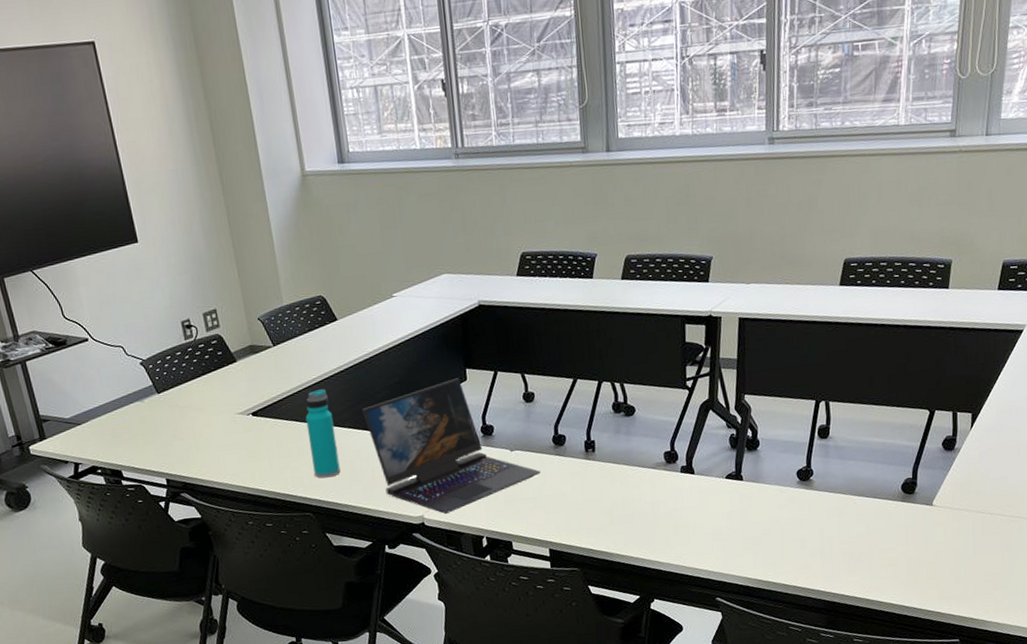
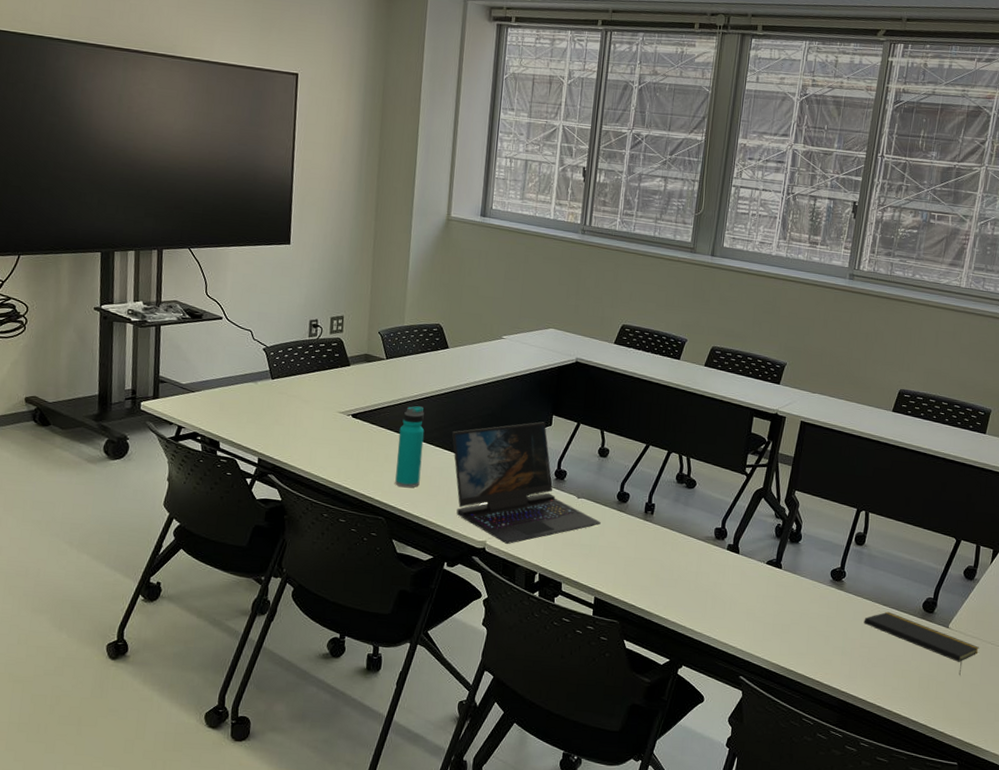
notepad: none [840,501,969,552] -> present [864,611,980,676]

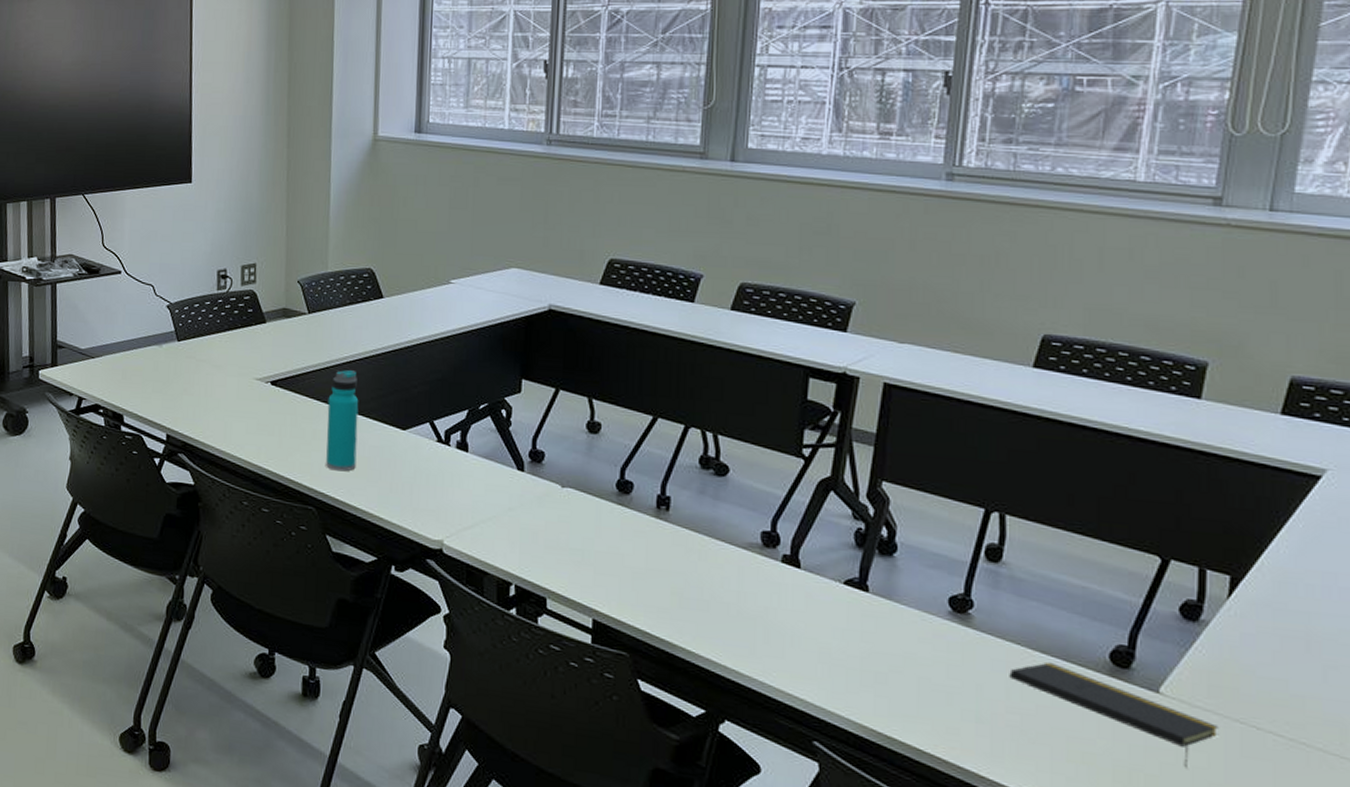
laptop: present [452,421,601,545] -> none [393,387,595,546]

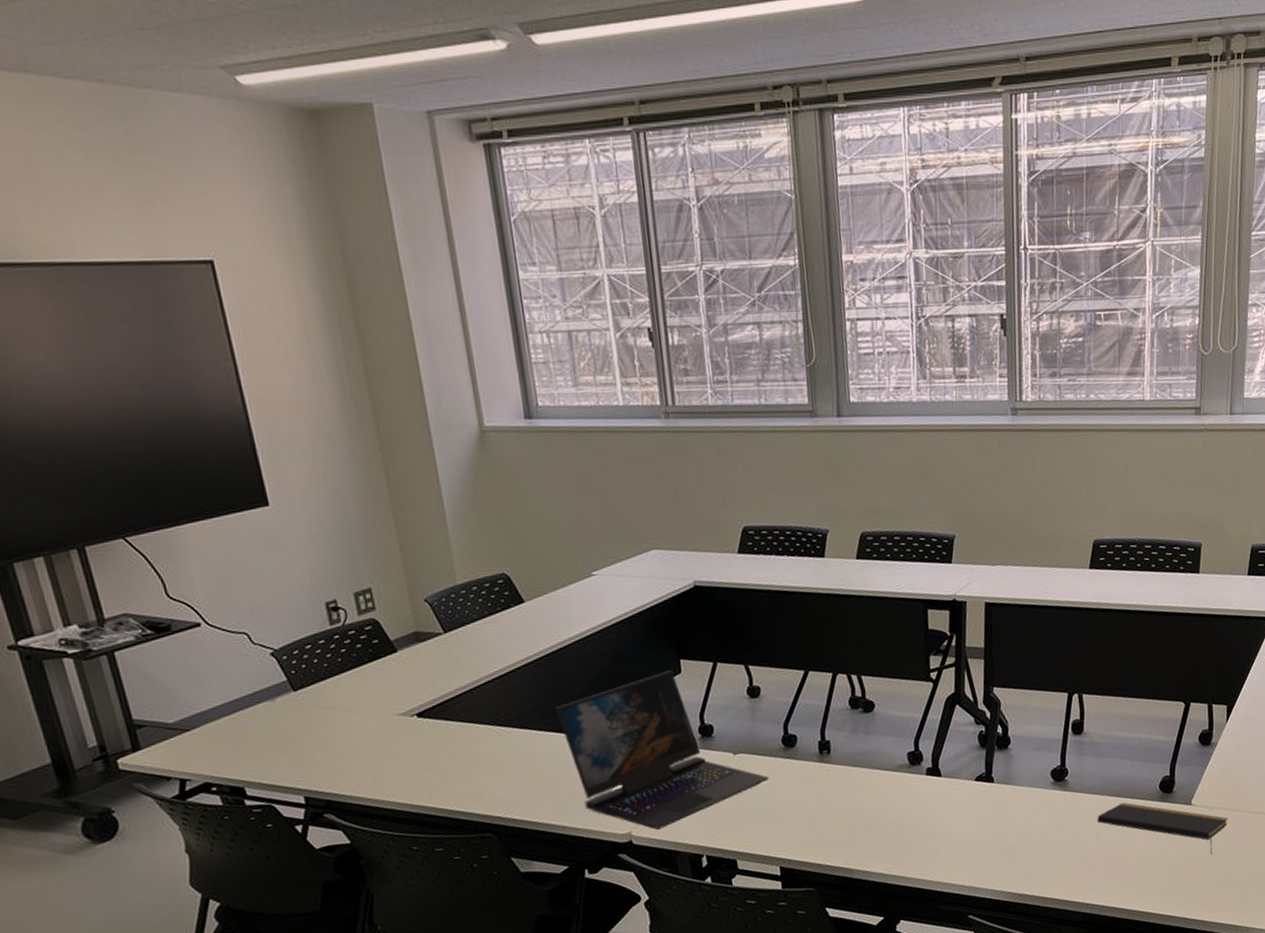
water bottle: present [326,370,359,472] -> none [484,684,529,791]
laptop: none [393,387,595,546] -> present [556,670,769,831]

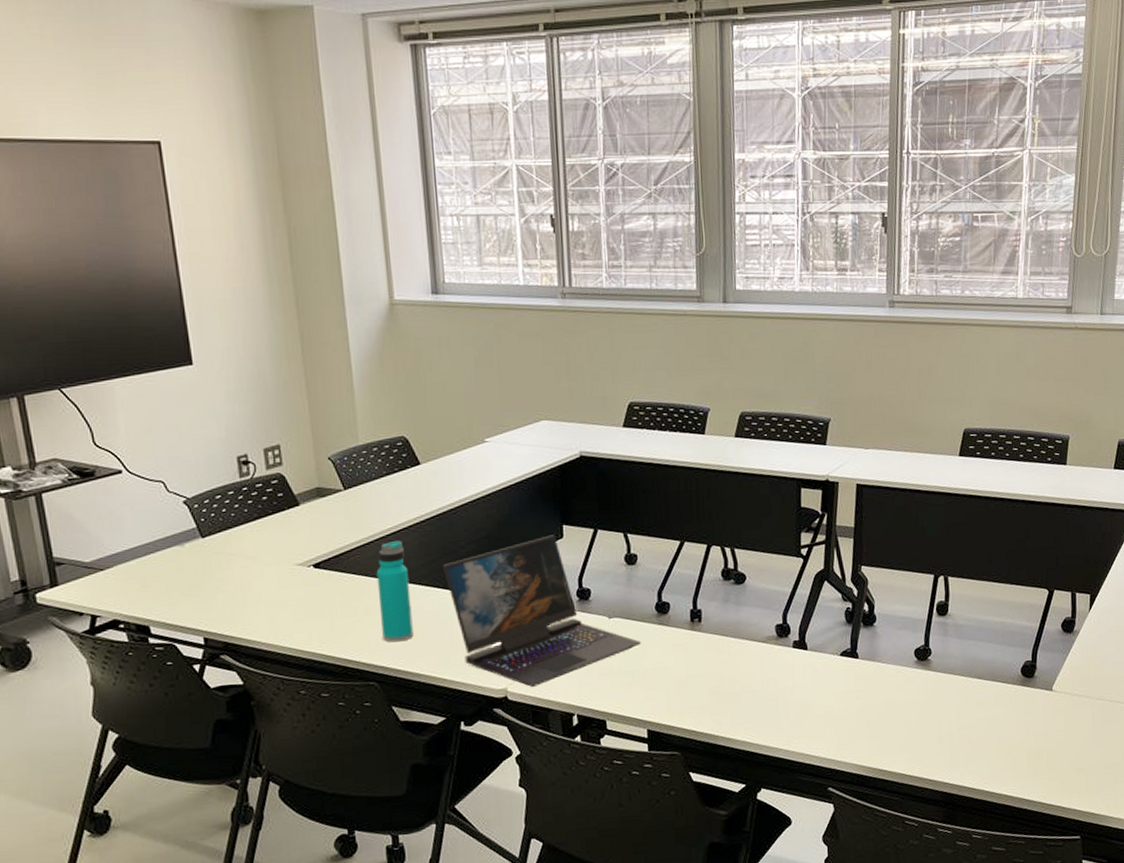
water bottle: none [484,684,529,791] -> present [376,541,414,642]
notepad: present [1097,802,1229,855] -> none [958,684,1089,741]

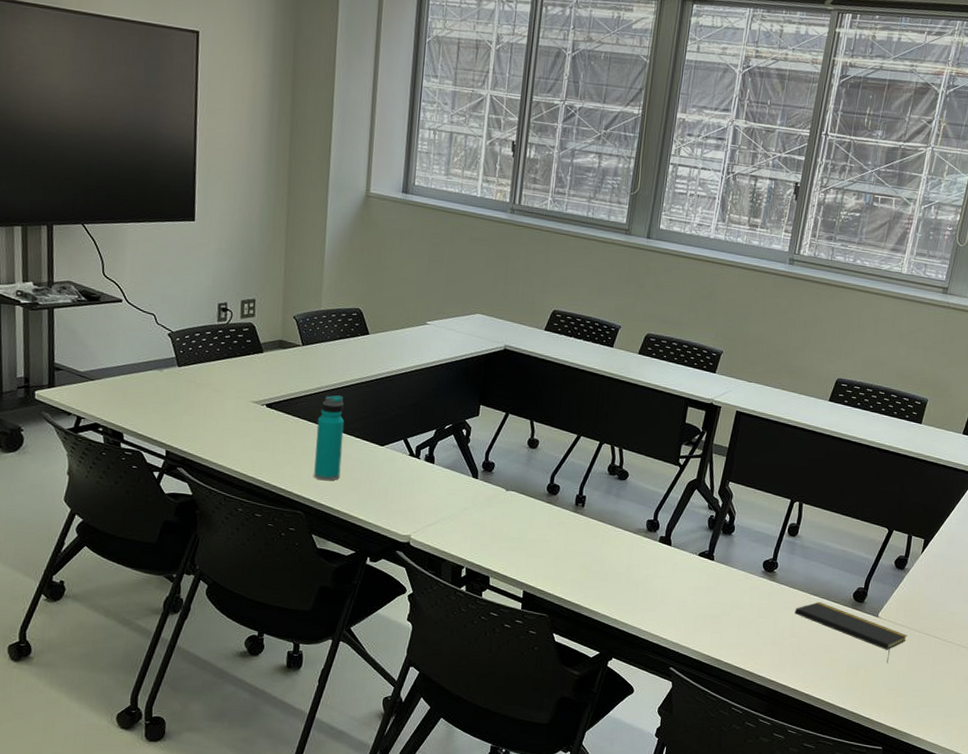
laptop: present [443,535,641,688] -> none [374,411,530,539]
notepad: none [958,684,1089,741] -> present [794,601,908,663]

